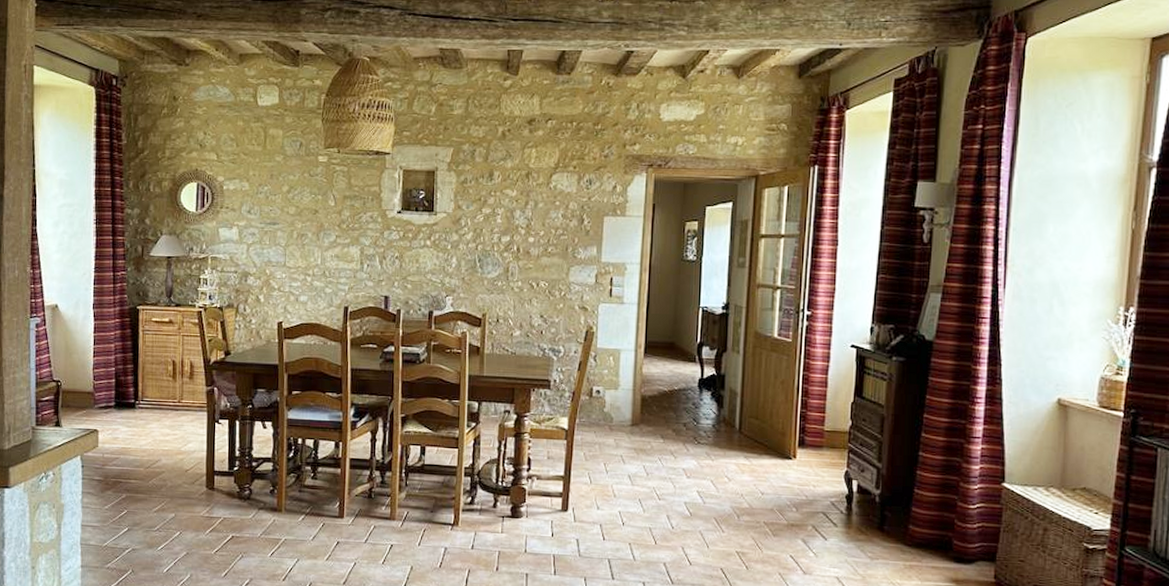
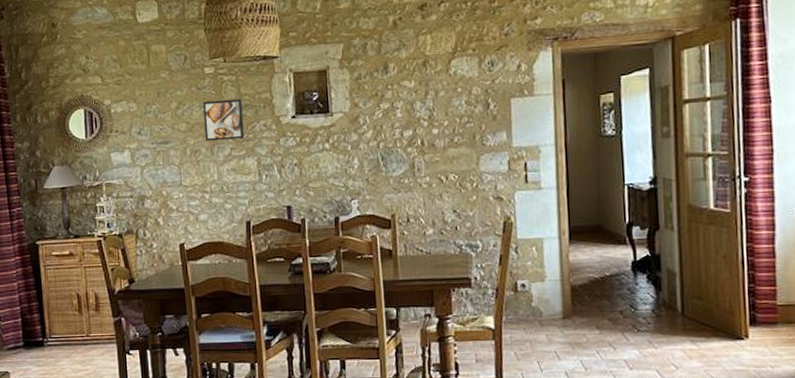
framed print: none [312,188,352,228] -> present [203,98,245,142]

